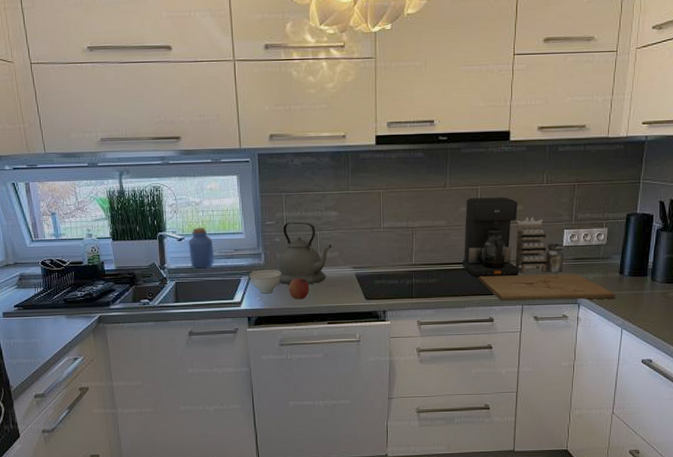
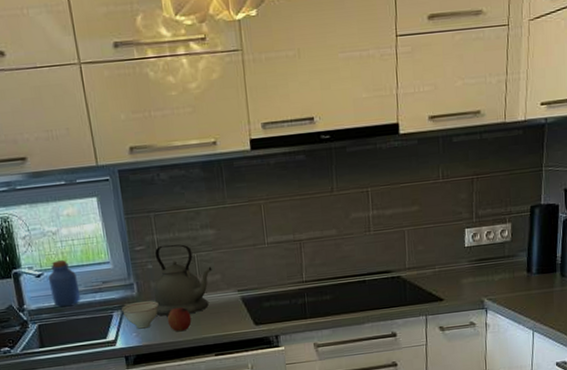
coffee maker: present [462,197,520,278] -> none [356,197,420,290]
cutting board: present [478,274,616,302] -> none [376,276,525,314]
spice rack: present [515,217,568,273] -> none [413,217,471,281]

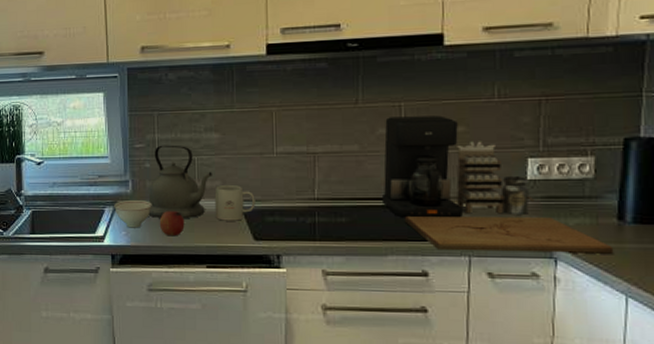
jar: present [48,260,81,307] -> none [47,151,76,195]
mug: none [216,276,253,312] -> present [214,184,255,221]
coffee maker: none [356,197,420,290] -> present [381,115,464,218]
cutting board: none [376,276,525,314] -> present [404,217,614,254]
spice rack: none [413,217,471,281] -> present [456,141,535,214]

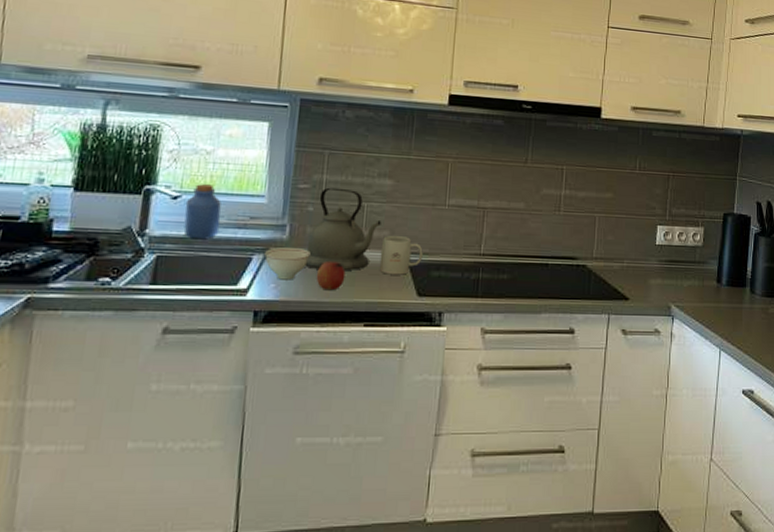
jar: none [47,151,76,195] -> present [183,184,221,238]
coffee maker: present [381,115,464,218] -> none [540,179,607,278]
cutting board: present [404,217,614,254] -> none [558,275,713,312]
spice rack: present [456,141,535,214] -> none [602,207,661,276]

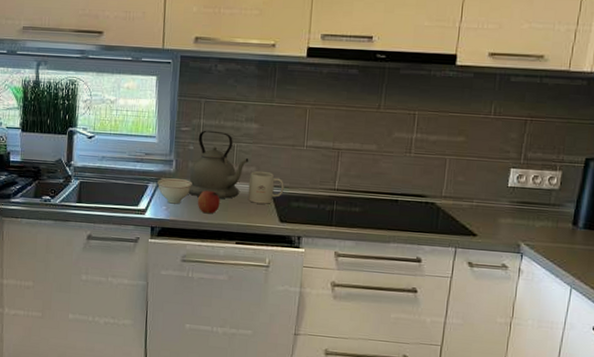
jar: present [183,184,221,238] -> none [97,127,124,169]

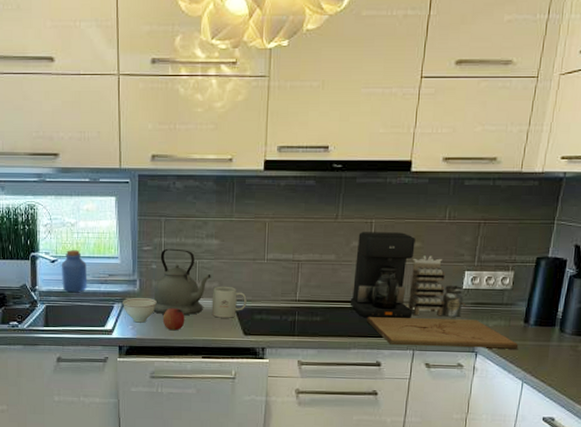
jar: none [97,127,124,169] -> present [61,250,88,292]
coffee maker: none [390,123,459,215] -> present [350,232,415,319]
cutting board: none [407,210,567,252] -> present [366,317,519,349]
spice rack: none [451,150,512,215] -> present [408,255,467,317]

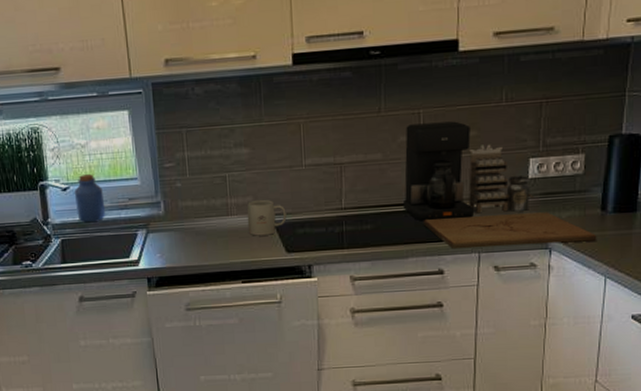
bowl: present [123,298,157,323] -> none [147,221,186,250]
kettle: present [153,248,211,315] -> none [181,162,244,238]
fruit: present [162,308,185,331] -> none [193,229,219,255]

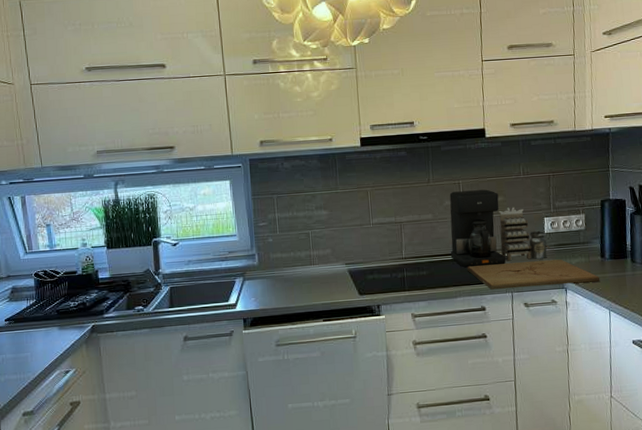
jar: present [74,174,106,222] -> none [182,232,209,272]
mug: present [246,199,287,236] -> none [326,251,359,282]

